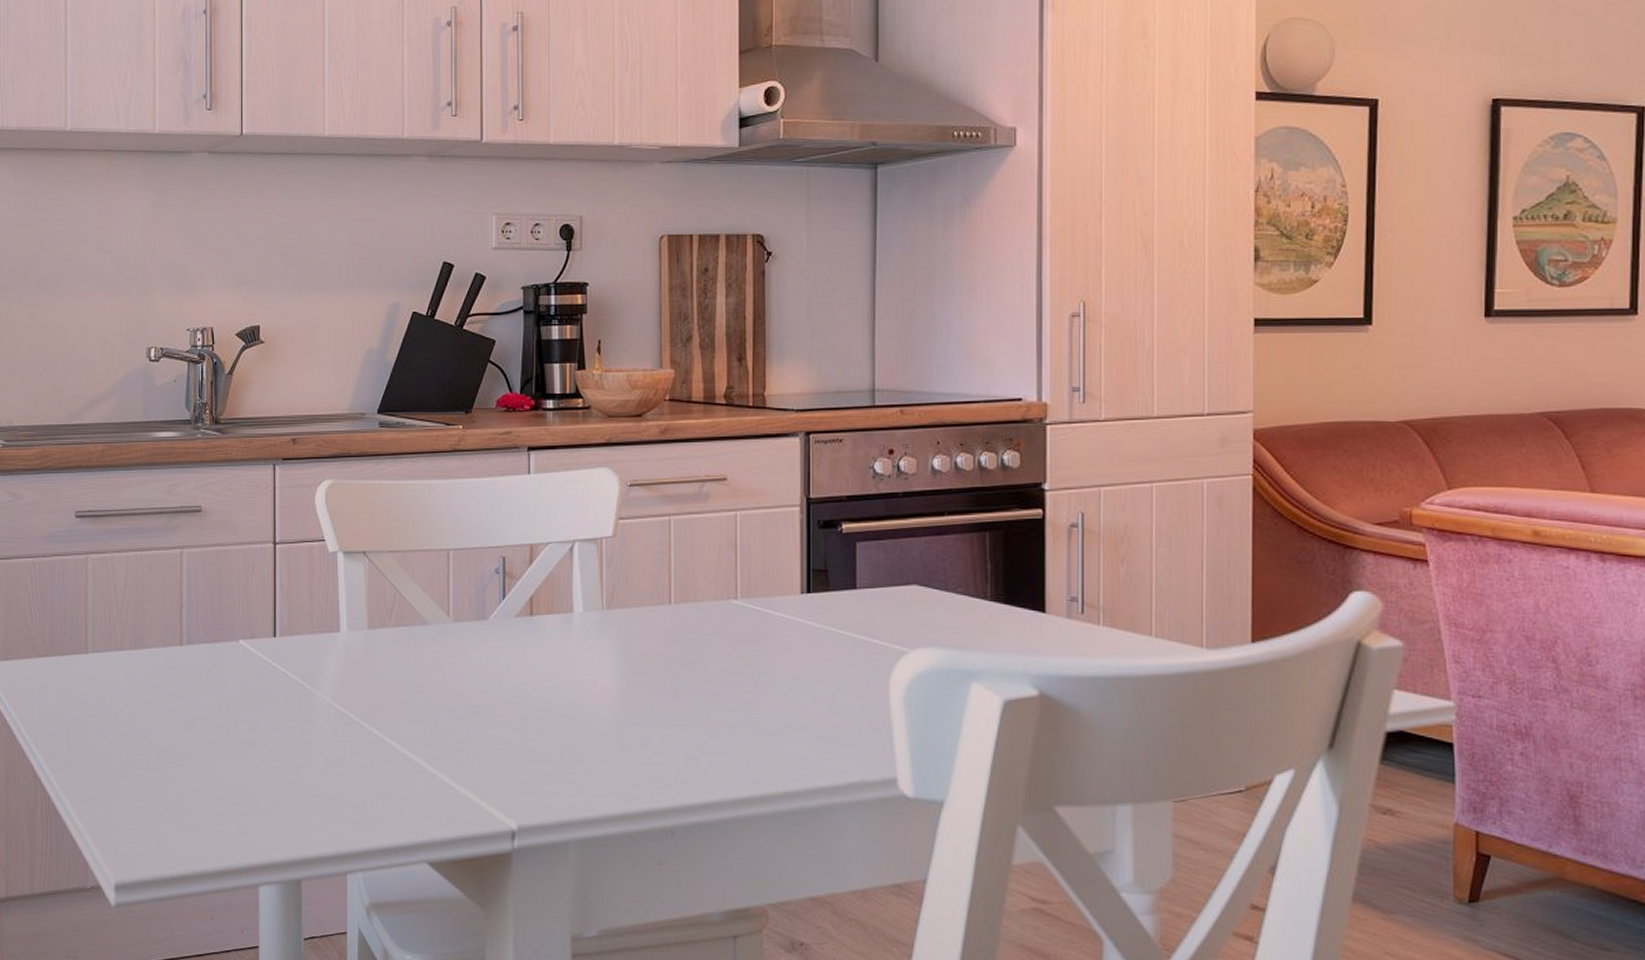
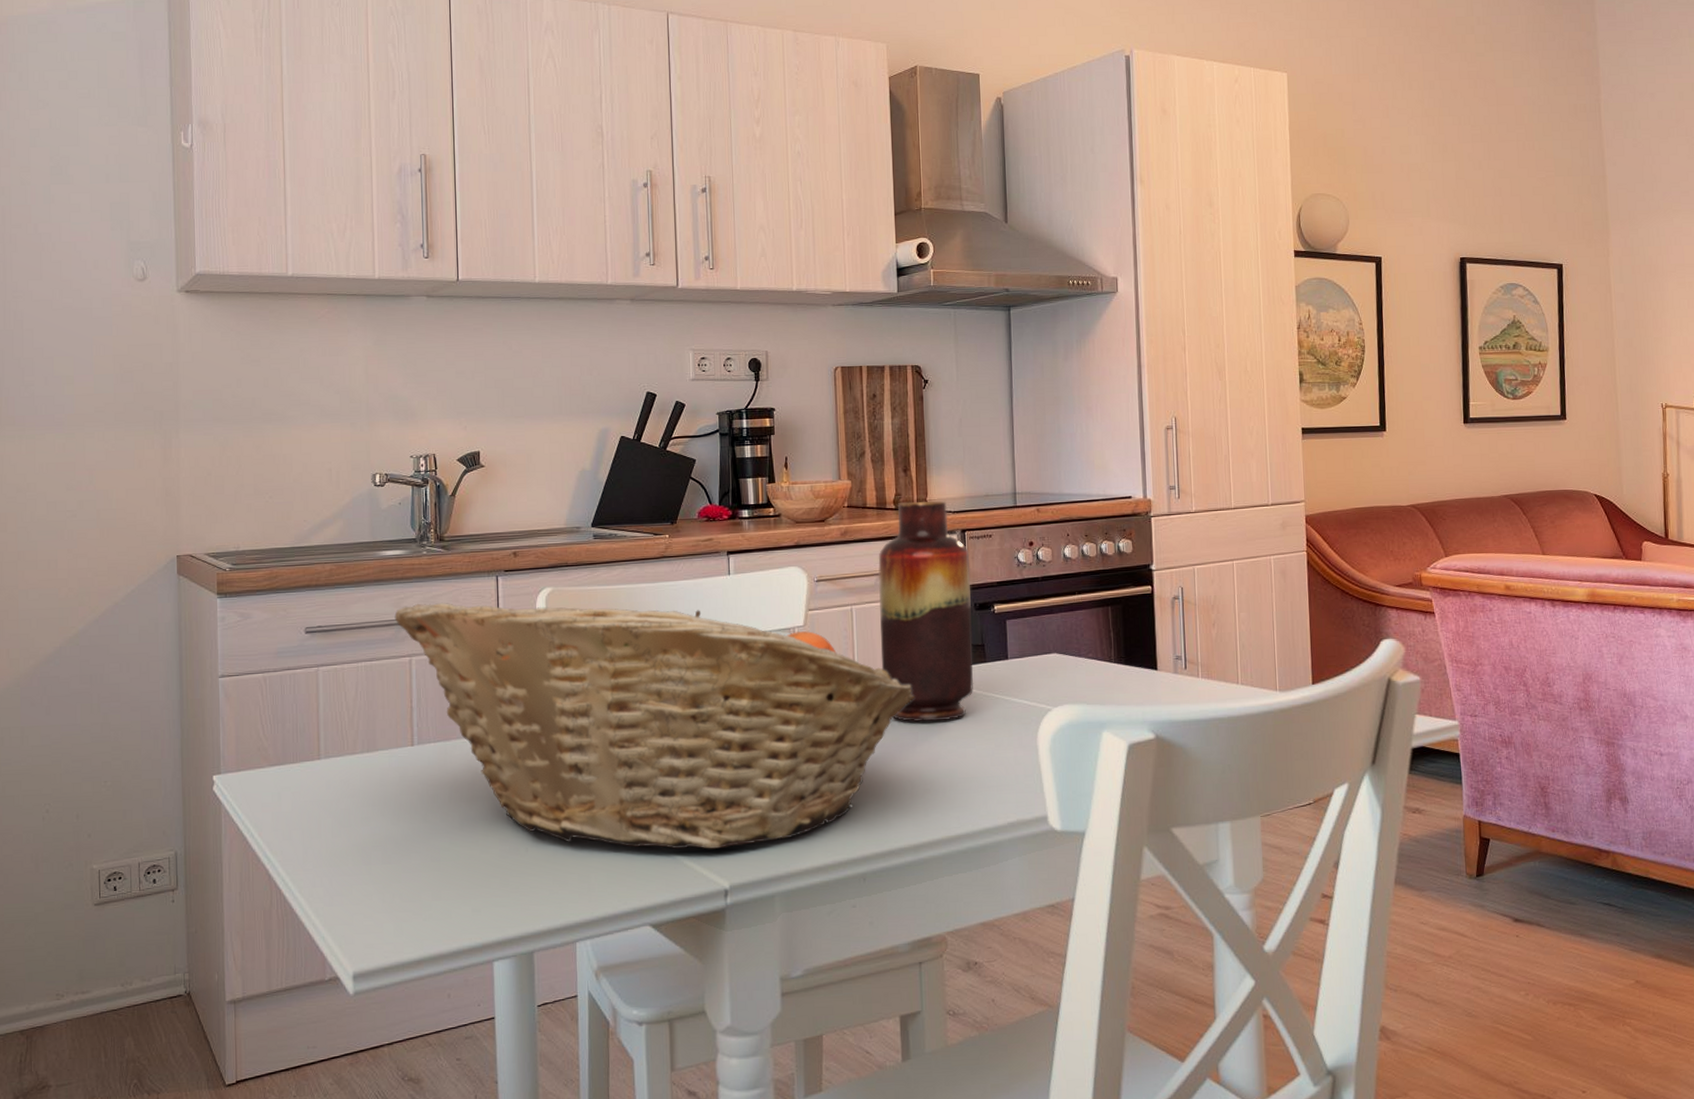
fruit basket: none [166,492,742,784] -> present [394,603,916,849]
vase: none [702,397,815,657] -> present [877,501,974,723]

